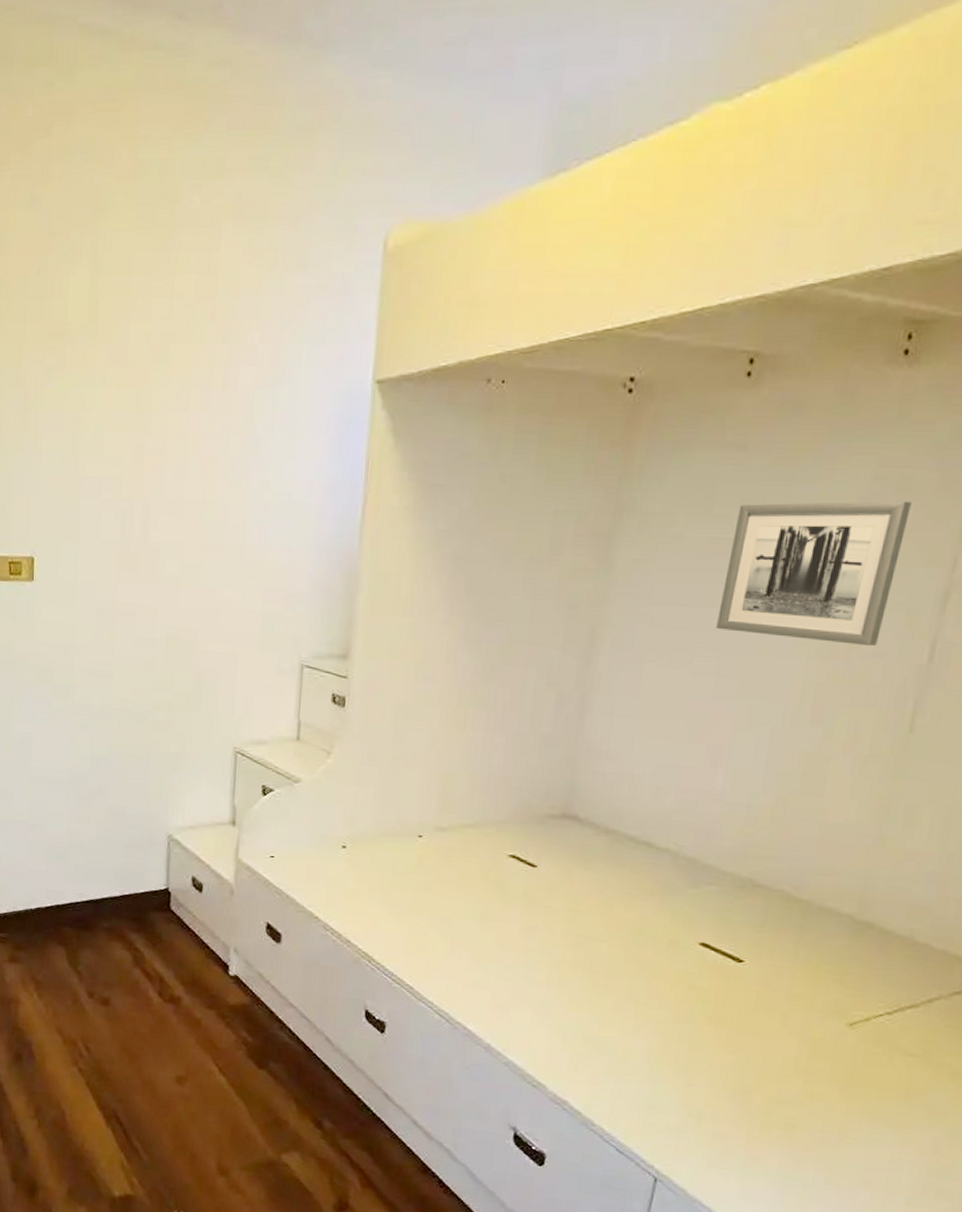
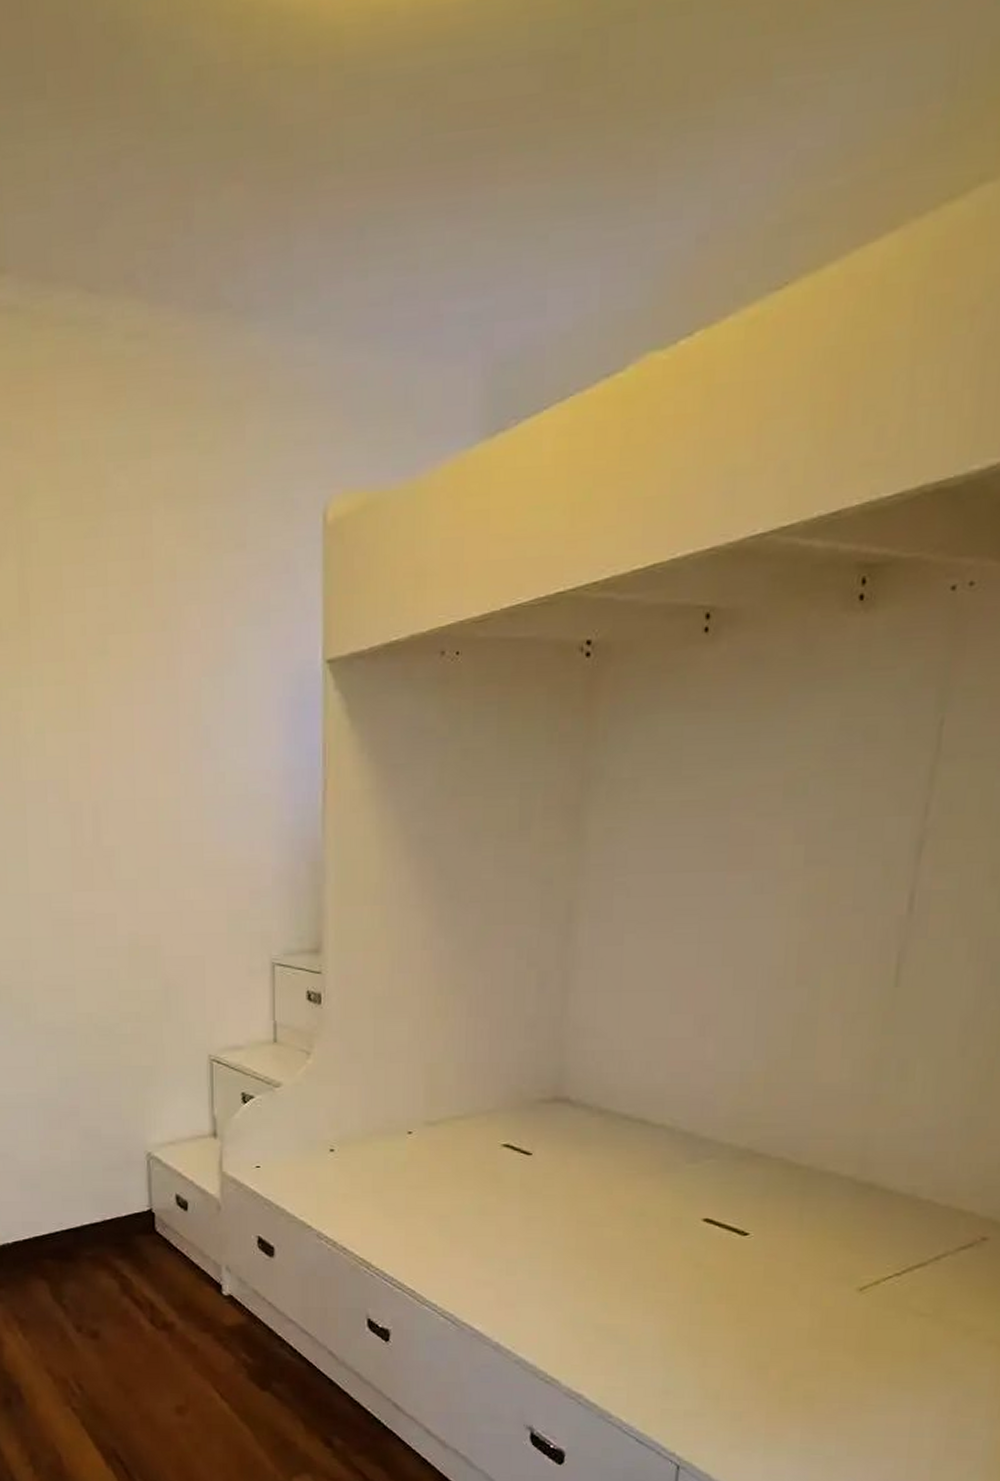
wall art: present [716,501,912,647] -> none [694,750,879,901]

